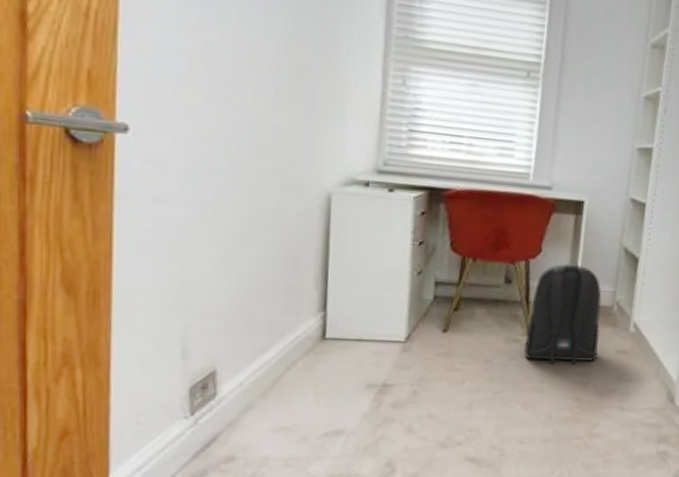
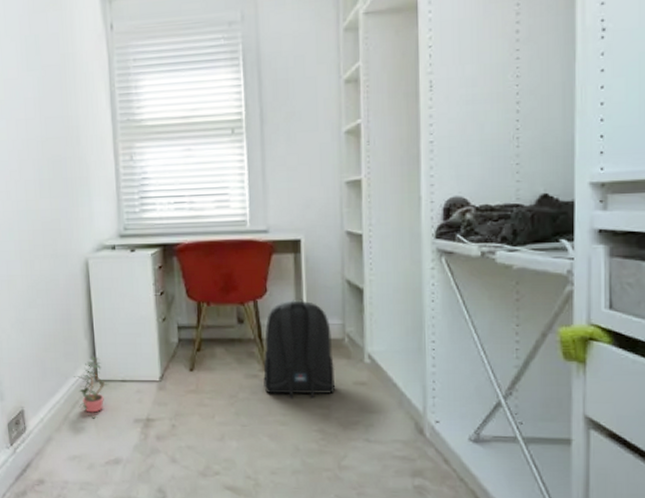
potted plant: none [293,310,340,383] -> present [74,356,109,419]

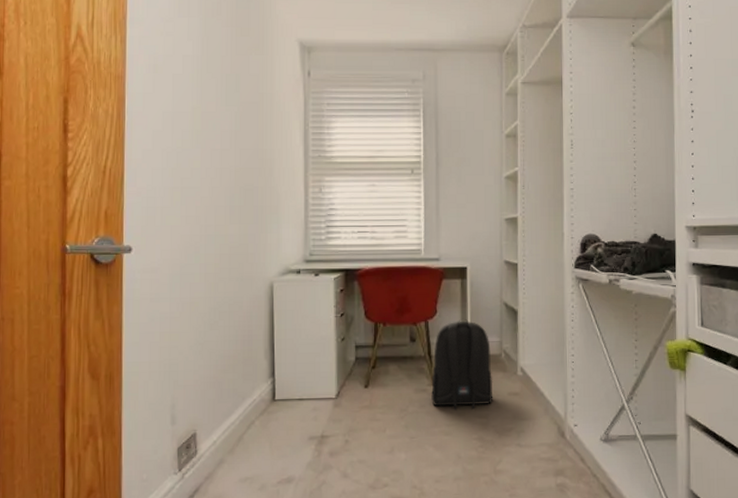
potted plant: present [74,356,109,419] -> none [251,376,286,439]

